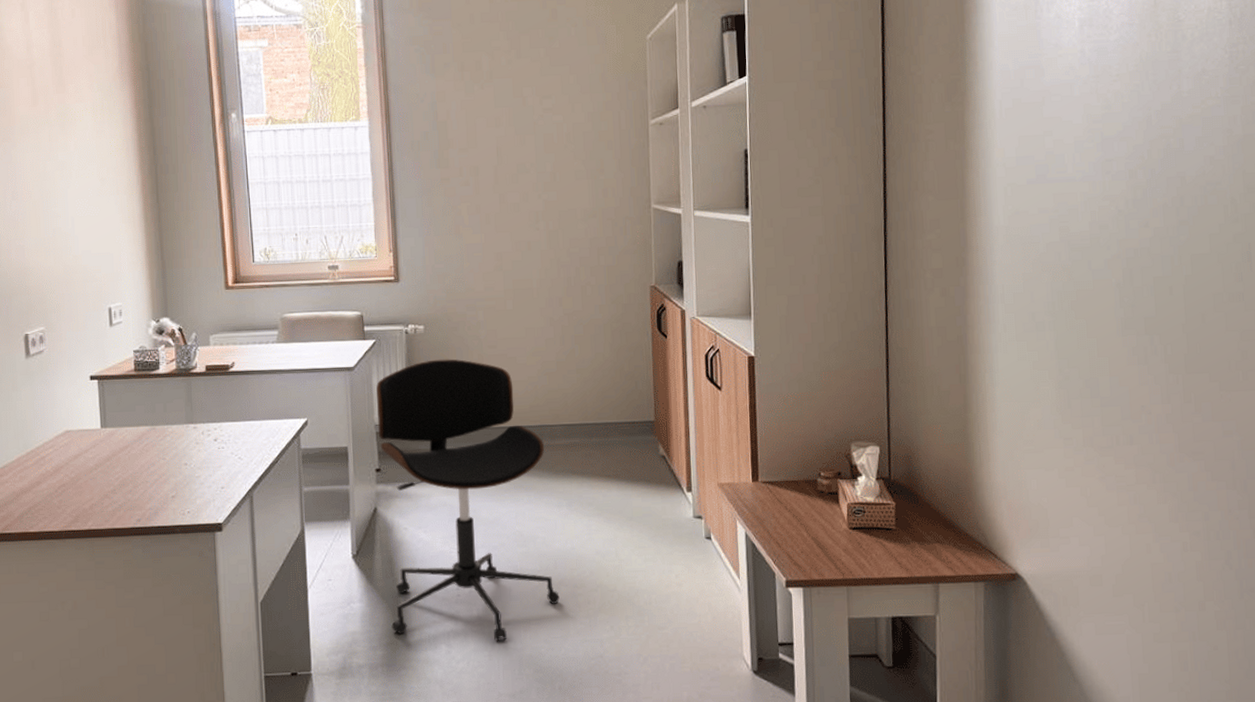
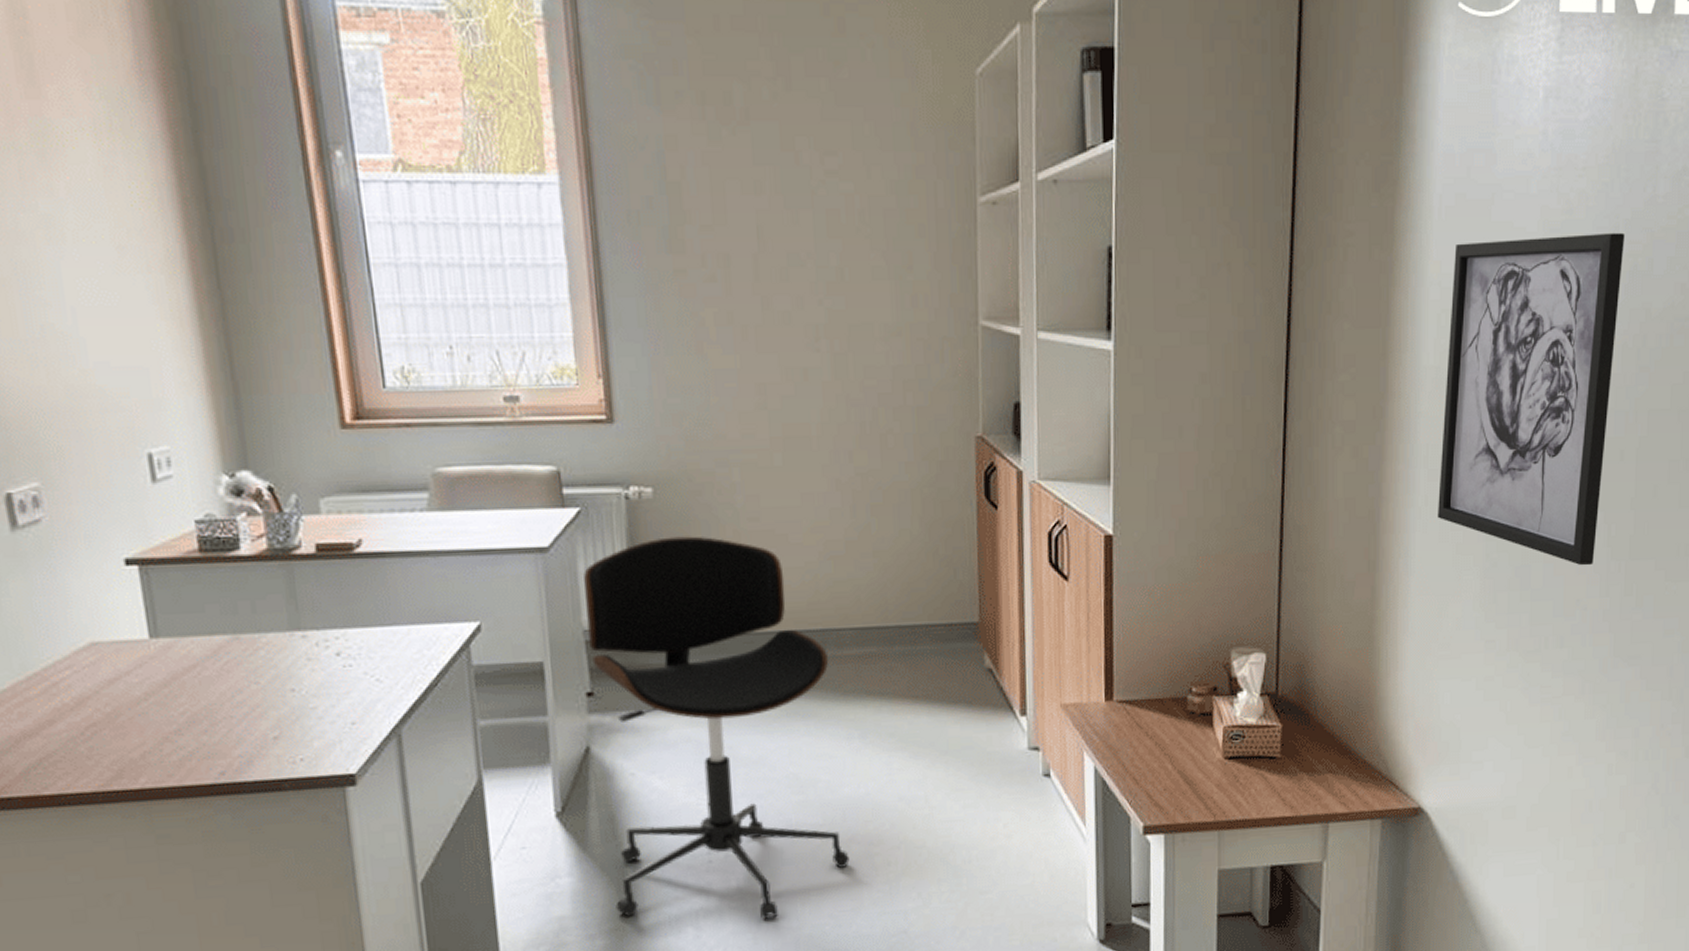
wall art: none [1014,120,1158,379] -> present [1437,232,1625,566]

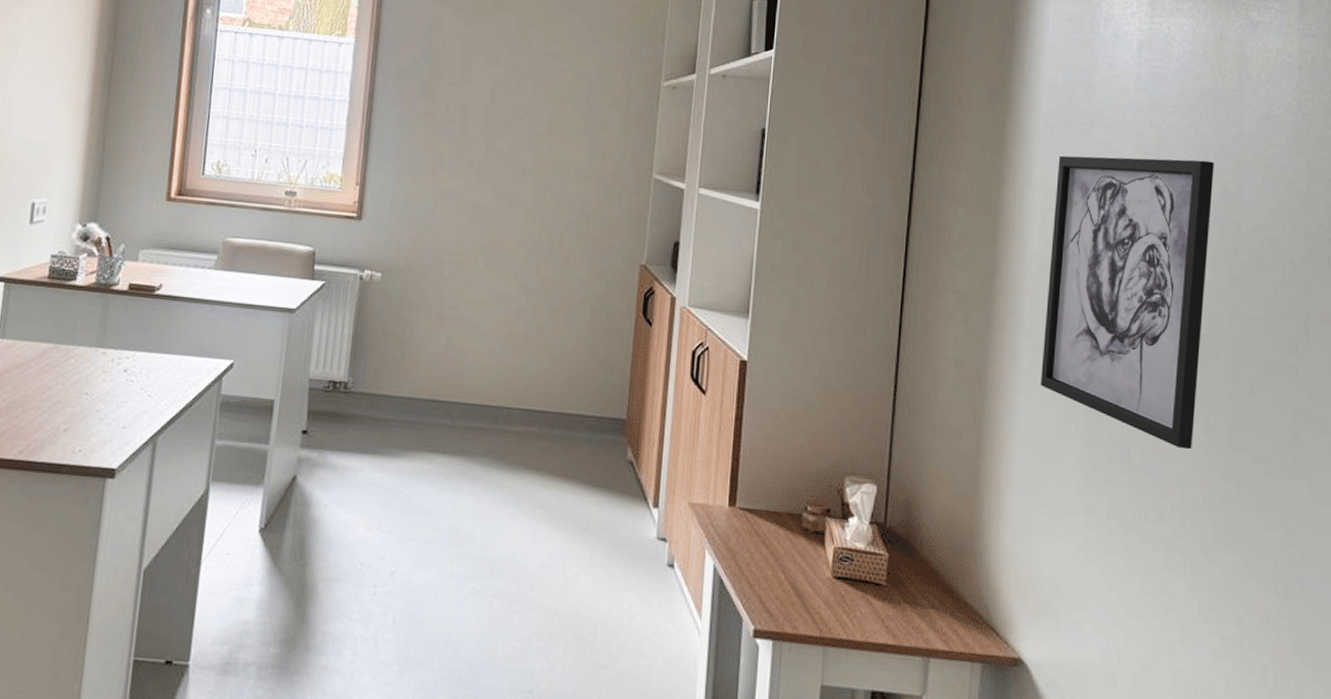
office chair: present [584,536,850,920] -> none [291,313,498,657]

